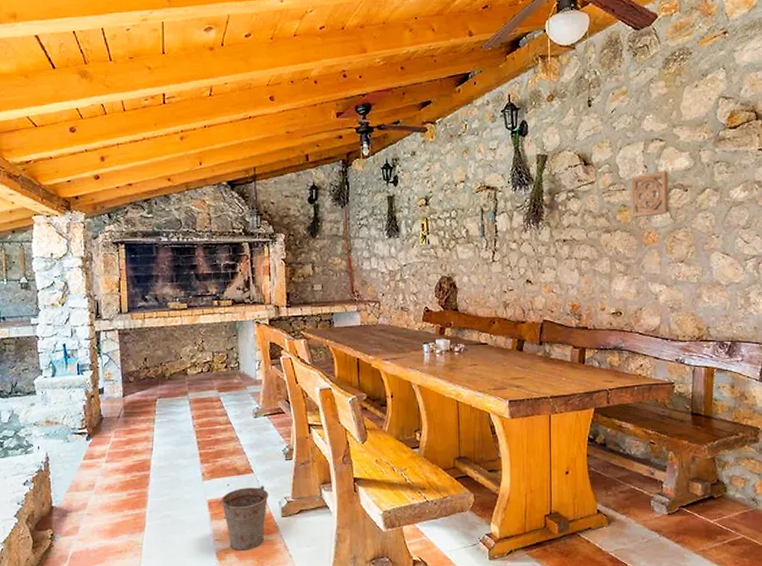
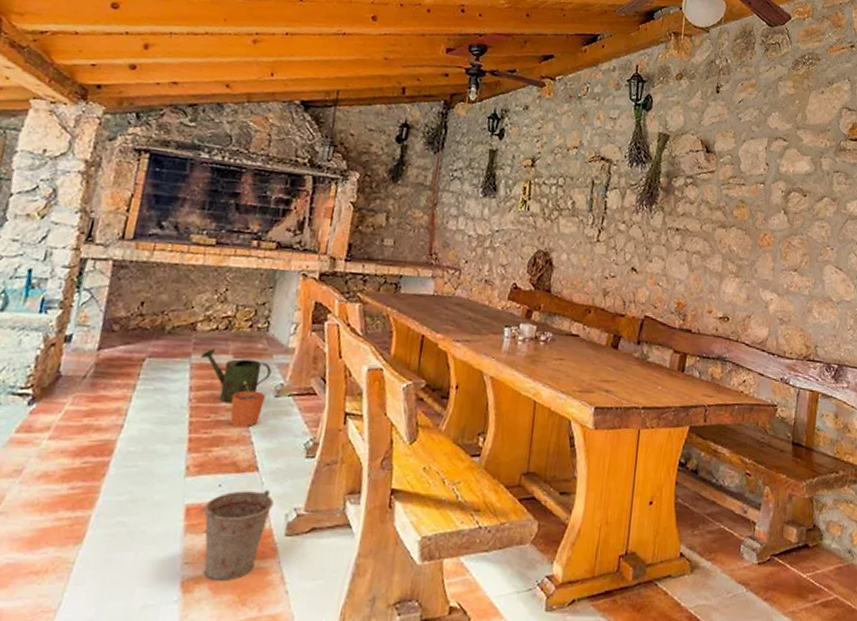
watering can: none [195,387,248,426] -> present [201,349,272,404]
plant pot: none [223,408,247,443] -> present [230,380,266,428]
wall ornament: present [631,170,668,219] -> none [748,171,789,218]

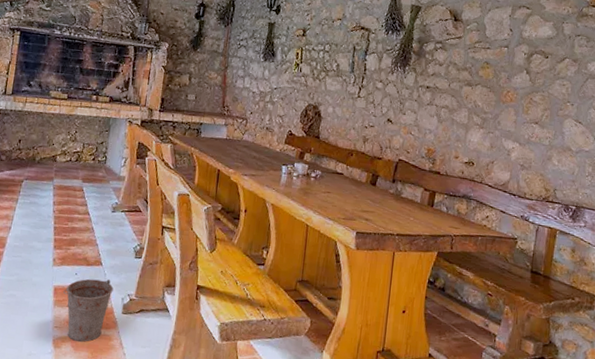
watering can: present [201,349,272,404] -> none [60,175,109,216]
plant pot: present [230,380,266,428] -> none [81,199,105,234]

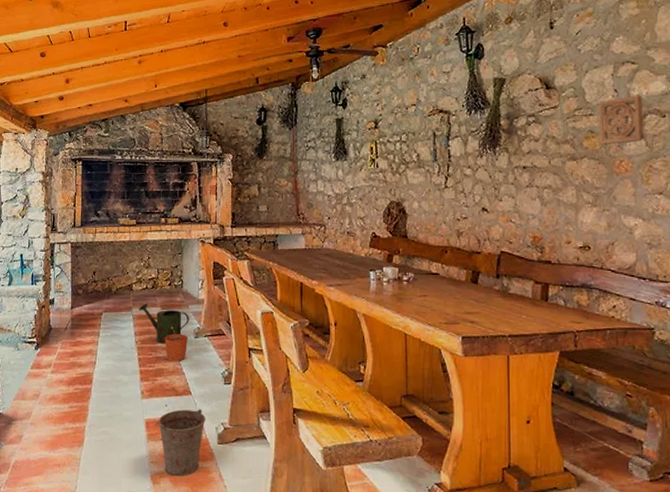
watering can: none [60,175,109,216] -> present [139,303,189,344]
plant pot: none [81,199,105,234] -> present [164,326,188,362]
wall ornament: none [493,36,532,77] -> present [599,95,643,146]

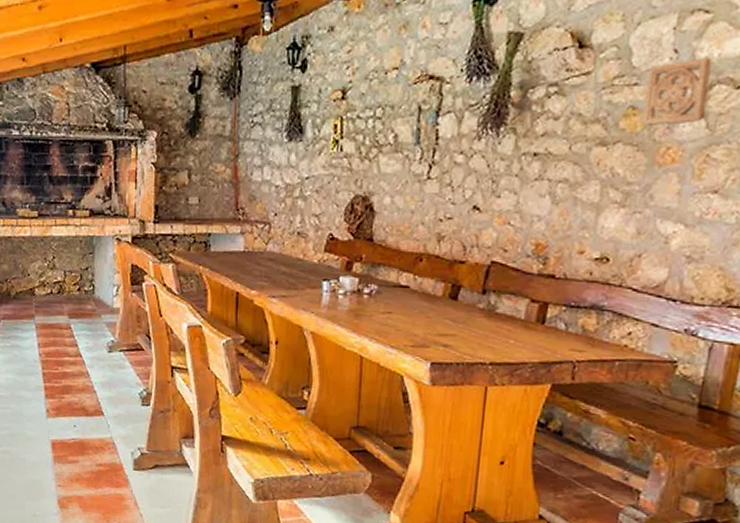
watering can: present [139,303,189,344] -> none [43,311,102,358]
bucket: present [156,408,206,476] -> none [63,430,120,502]
plant pot: present [164,326,188,362] -> none [72,338,100,379]

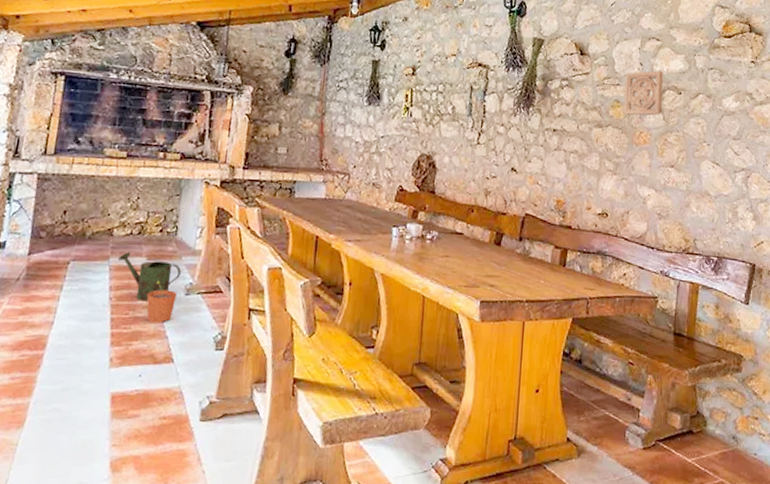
watering can: none [43,311,102,358] -> present [118,252,181,302]
plant pot: none [72,338,100,379] -> present [146,280,177,323]

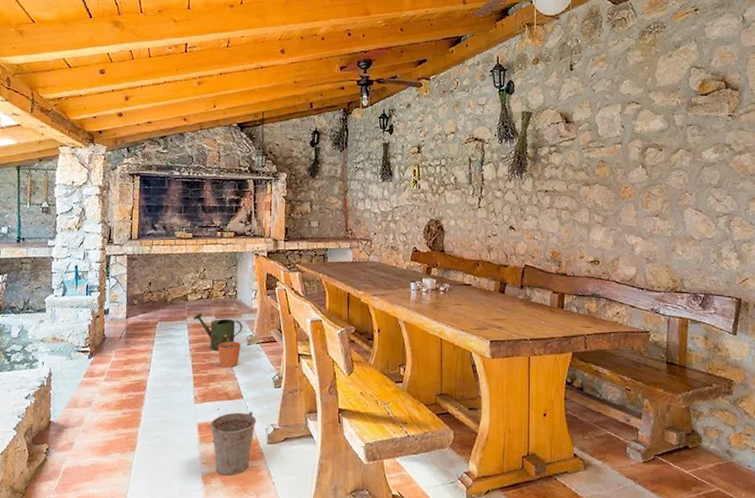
bucket: none [124,378,188,461] -> present [208,411,256,476]
wall ornament: present [624,70,663,116] -> none [609,131,644,174]

